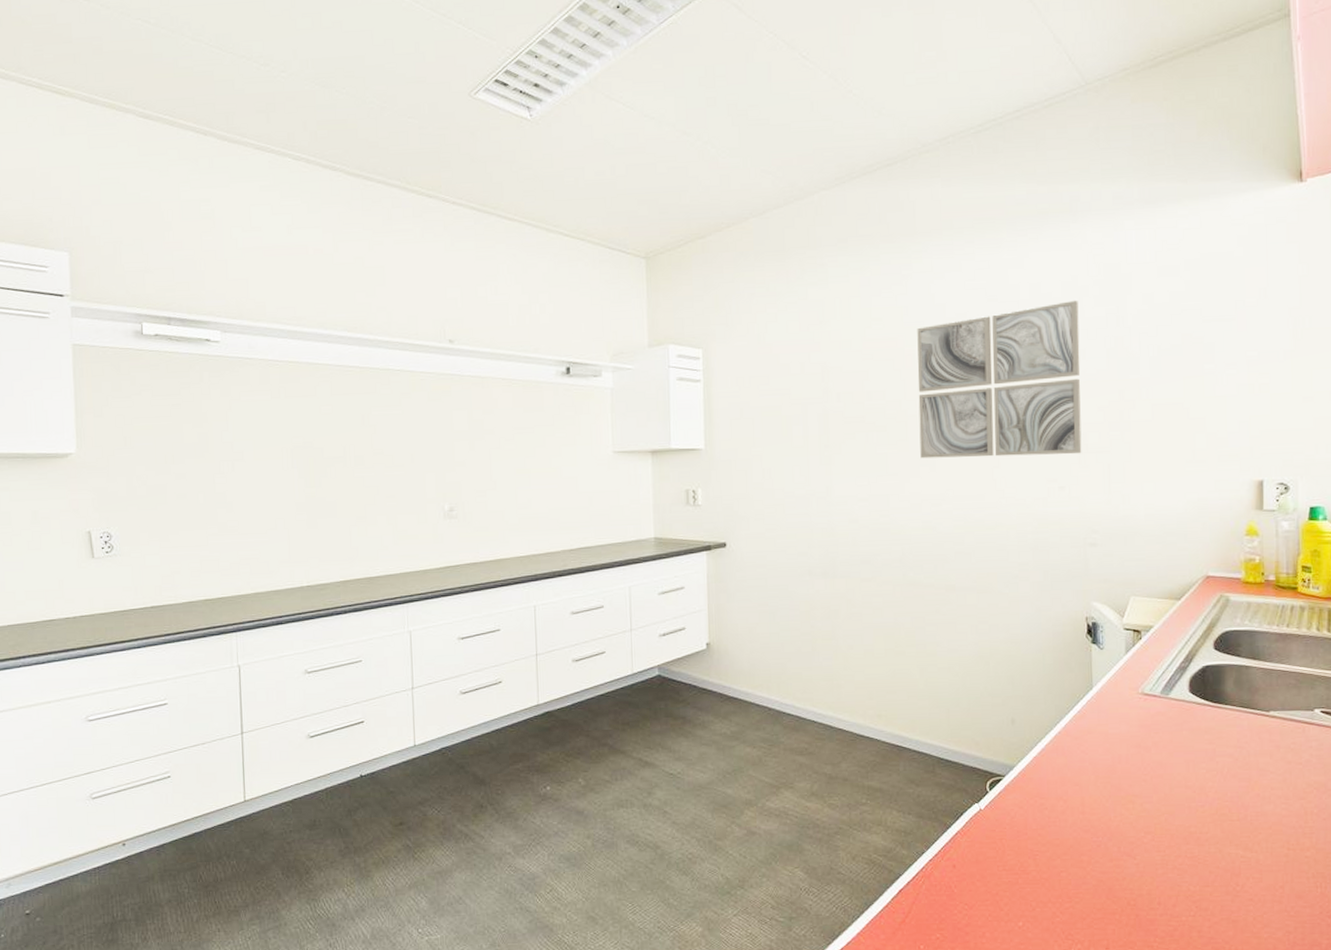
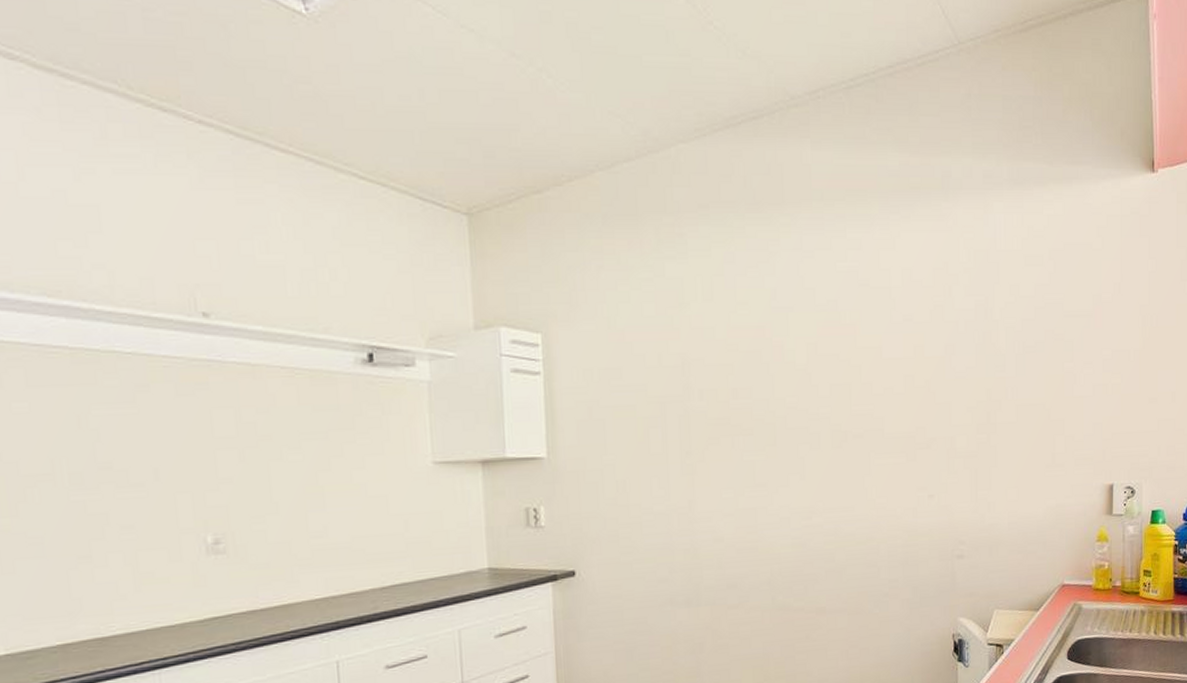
wall art: present [917,300,1082,459] -> none [786,288,951,466]

